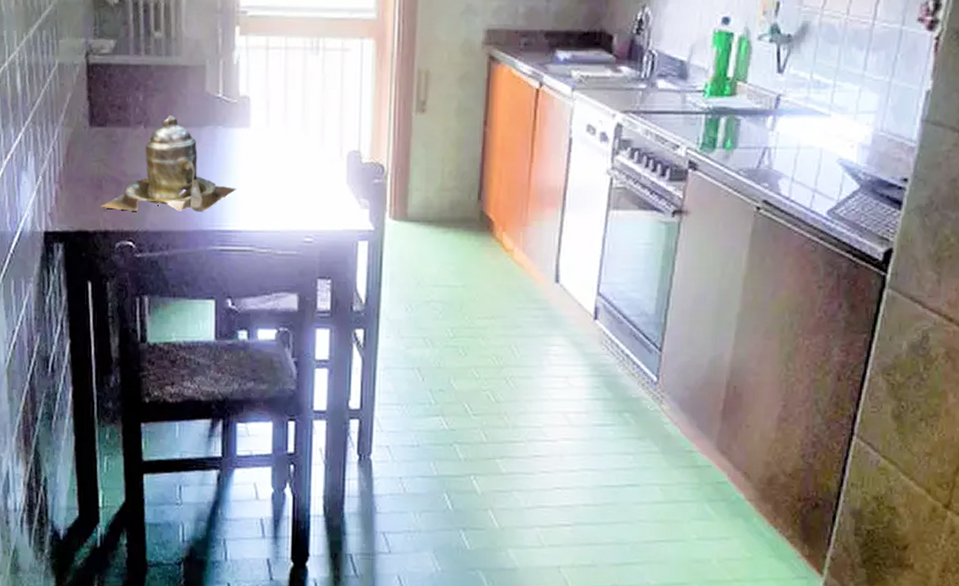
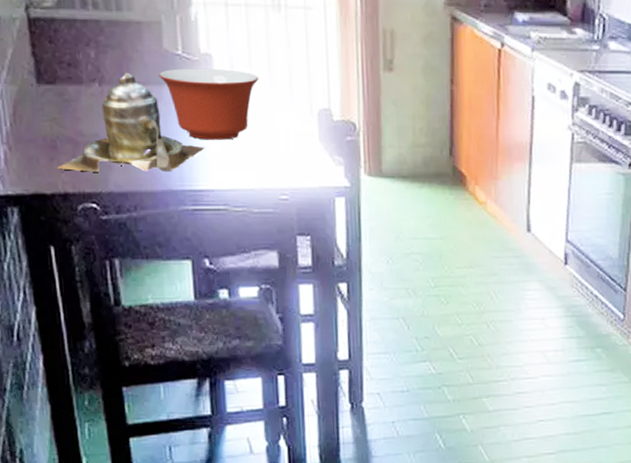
mixing bowl: none [199,110,293,181] -> present [159,68,259,140]

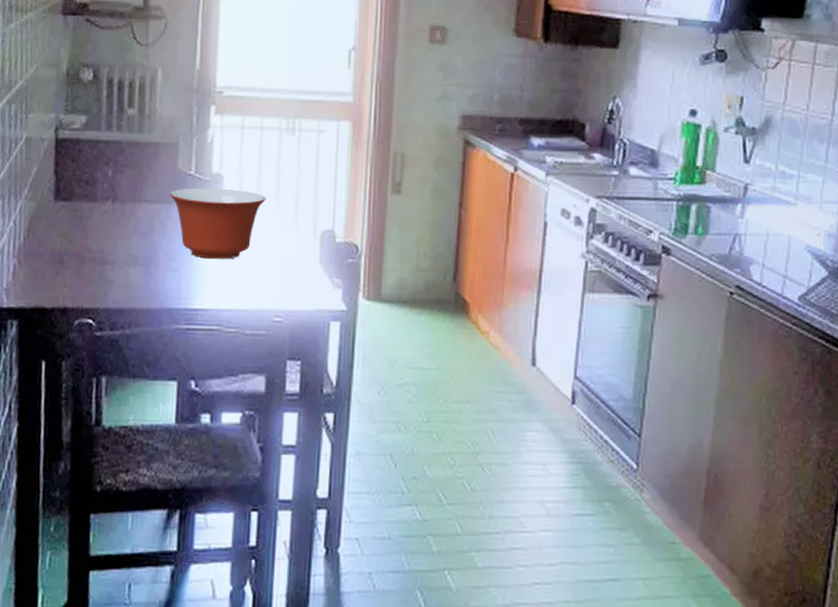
teapot: present [57,72,205,172] -> none [61,190,205,289]

